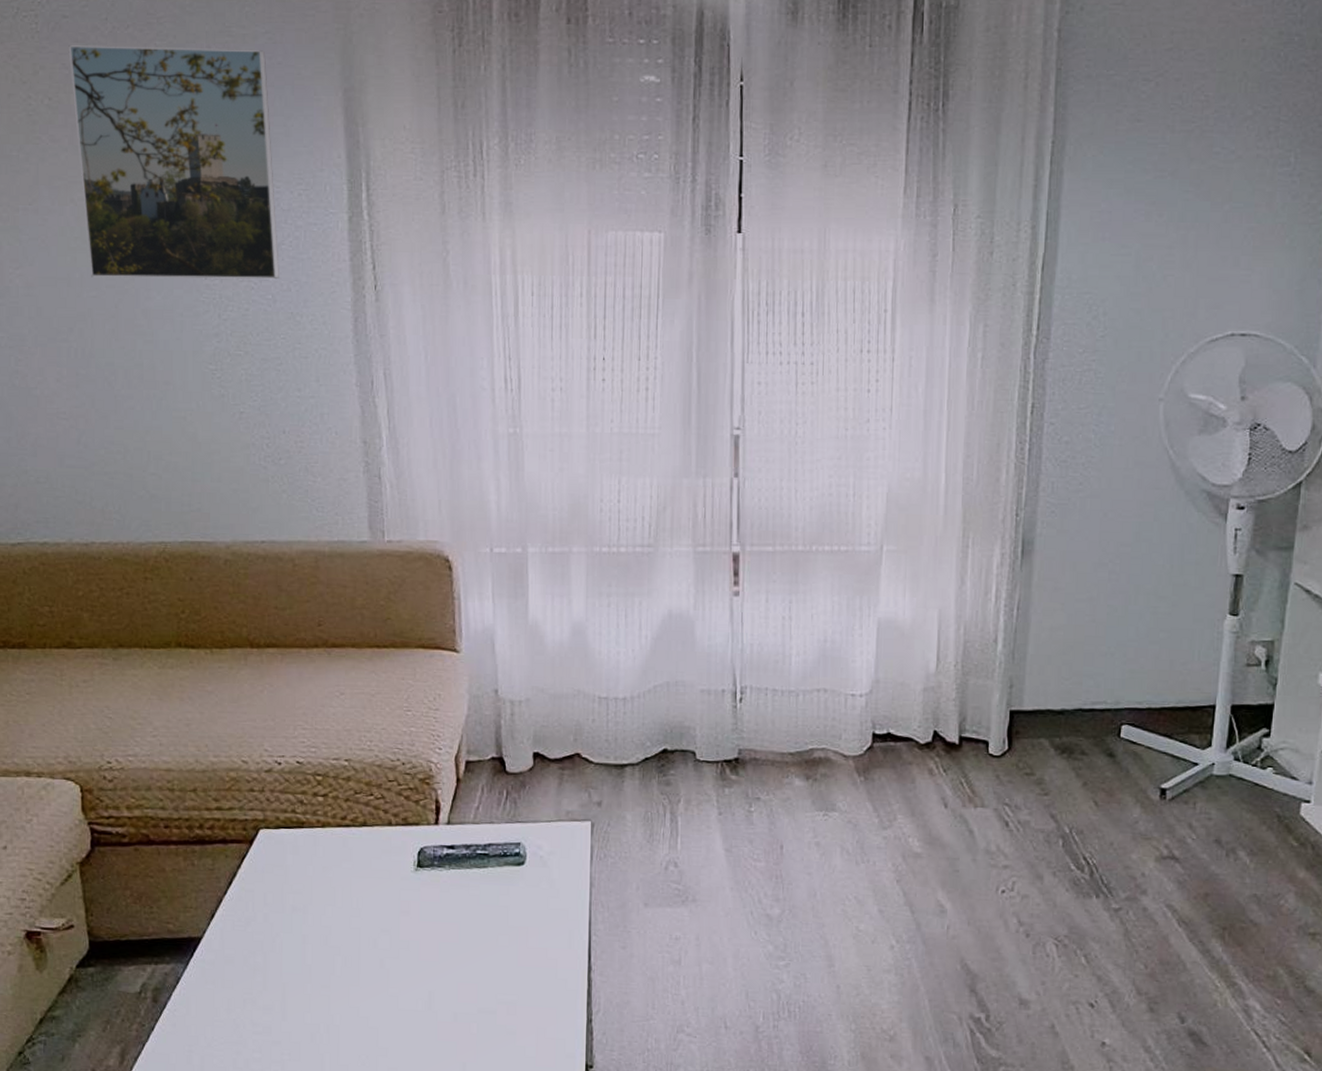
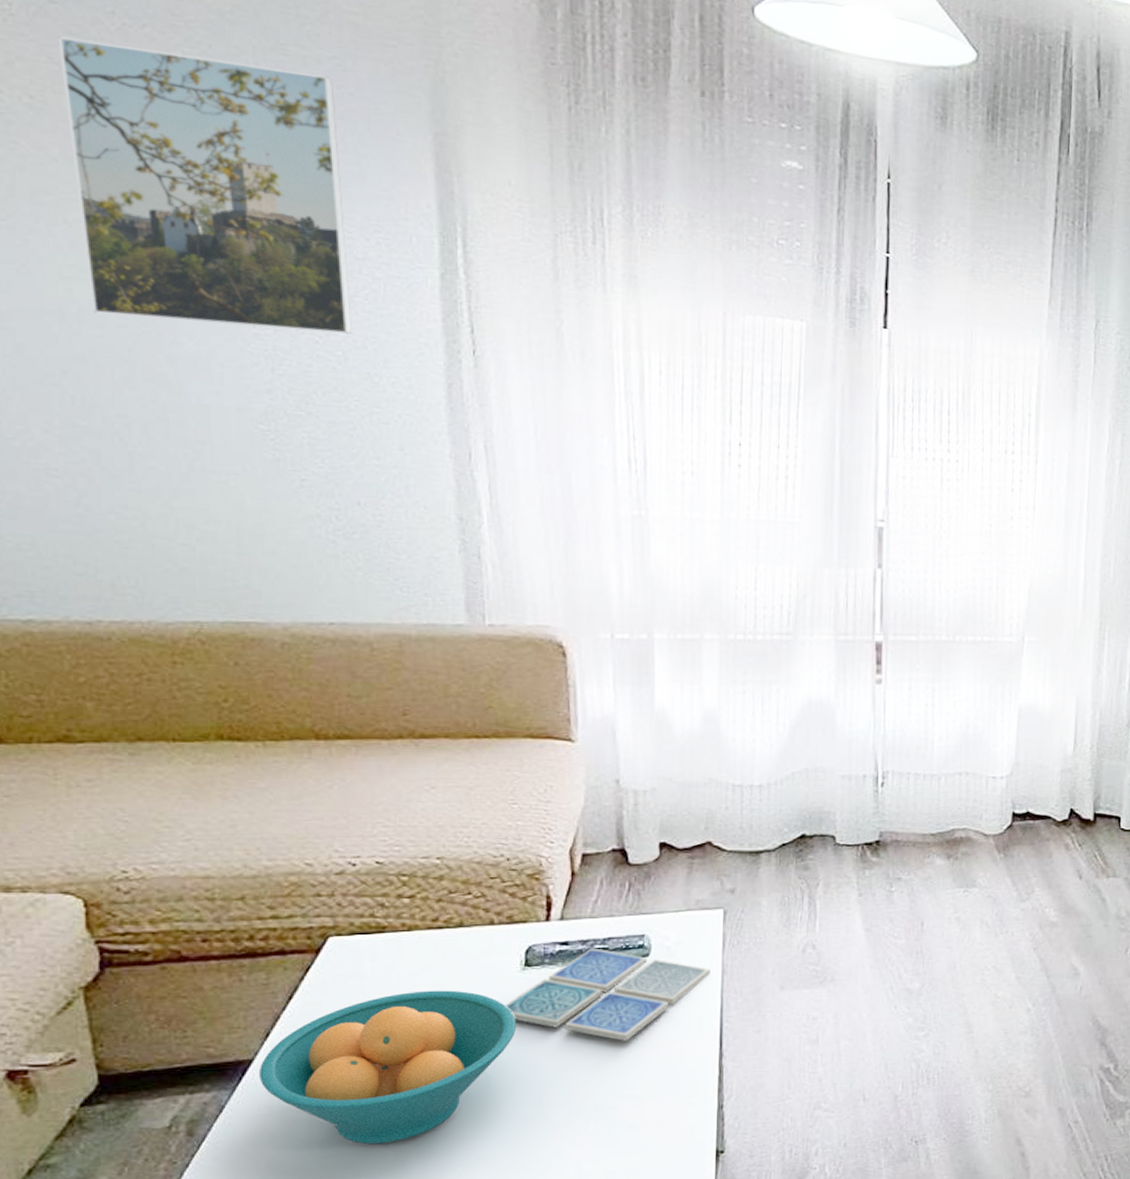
fruit bowl: none [206,884,411,1026] -> present [259,990,517,1145]
drink coaster: none [400,853,579,947] -> present [504,948,710,1041]

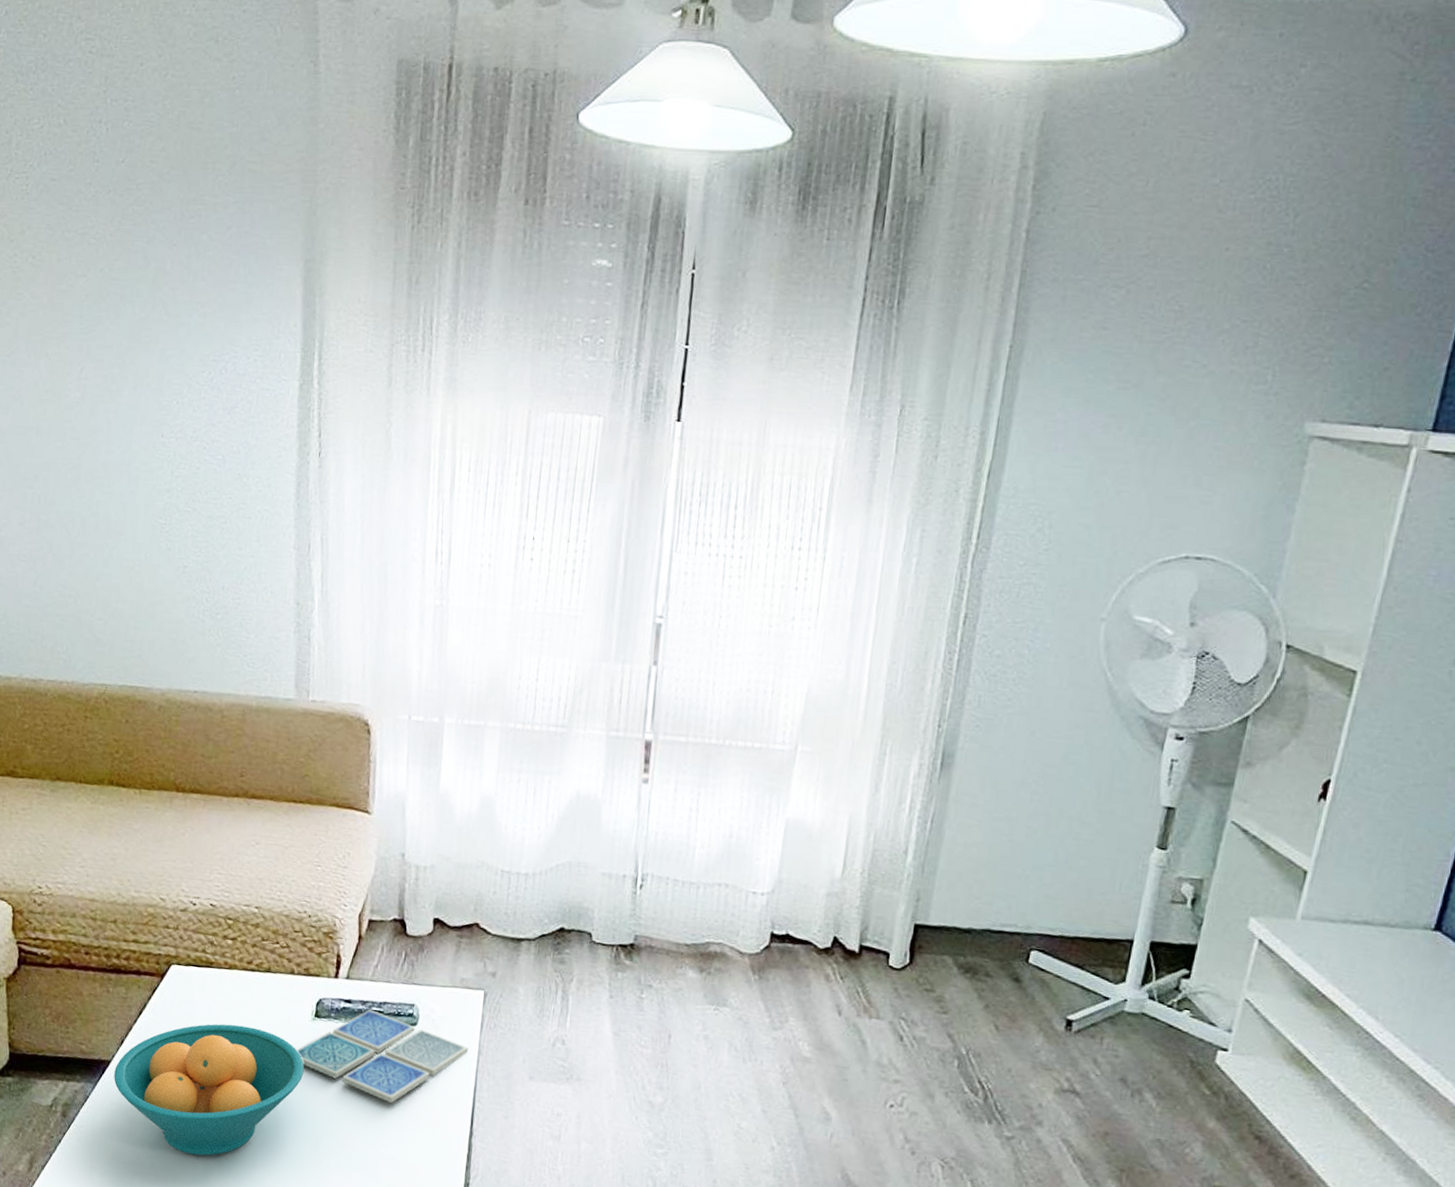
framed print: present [58,35,352,335] -> none [54,206,234,441]

